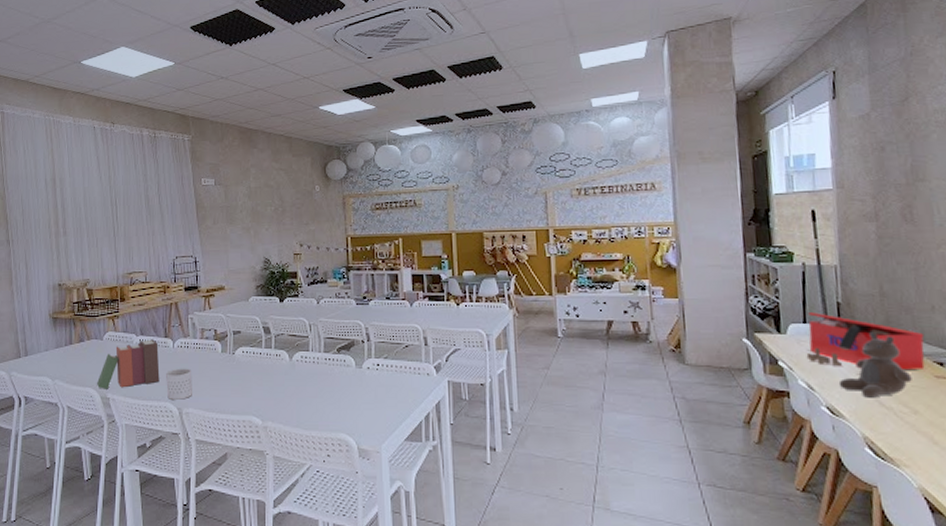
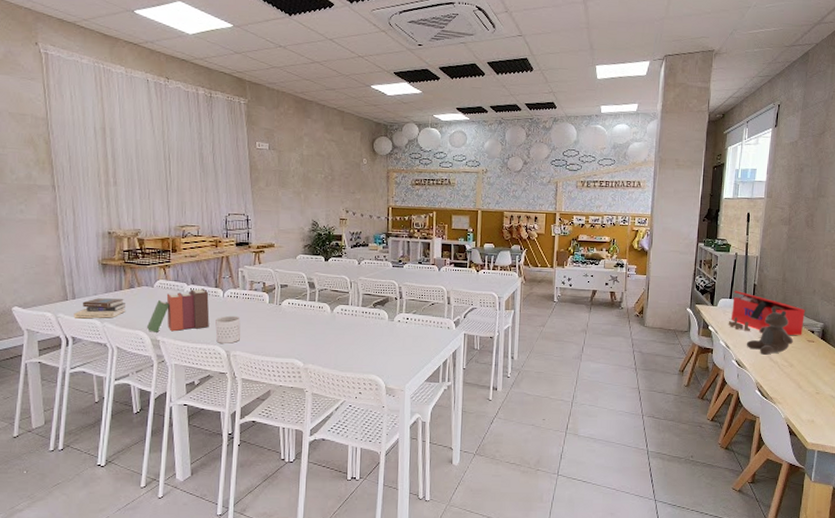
books: none [26,354,77,377] -> present [74,298,126,319]

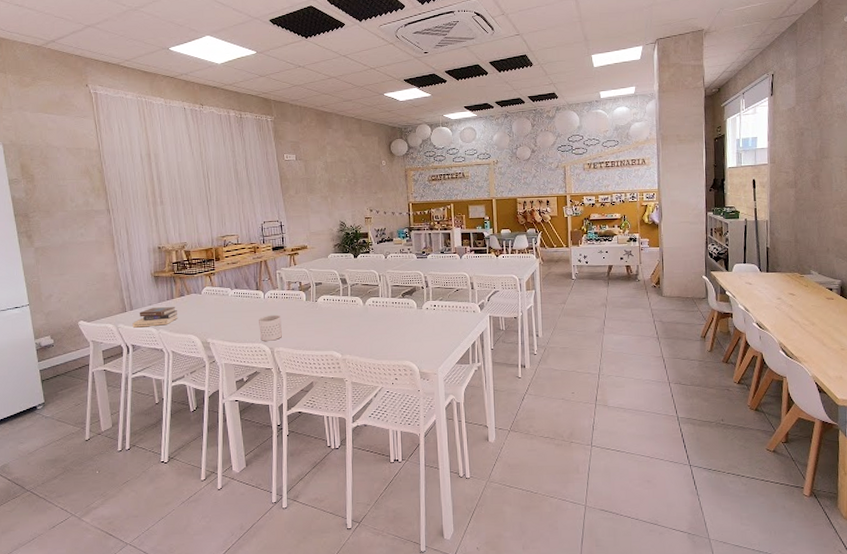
books: present [147,288,210,332] -> none [198,292,253,335]
toy: present [728,291,806,335] -> none [745,255,822,294]
stuffed animal: present [746,306,793,355] -> none [765,267,812,315]

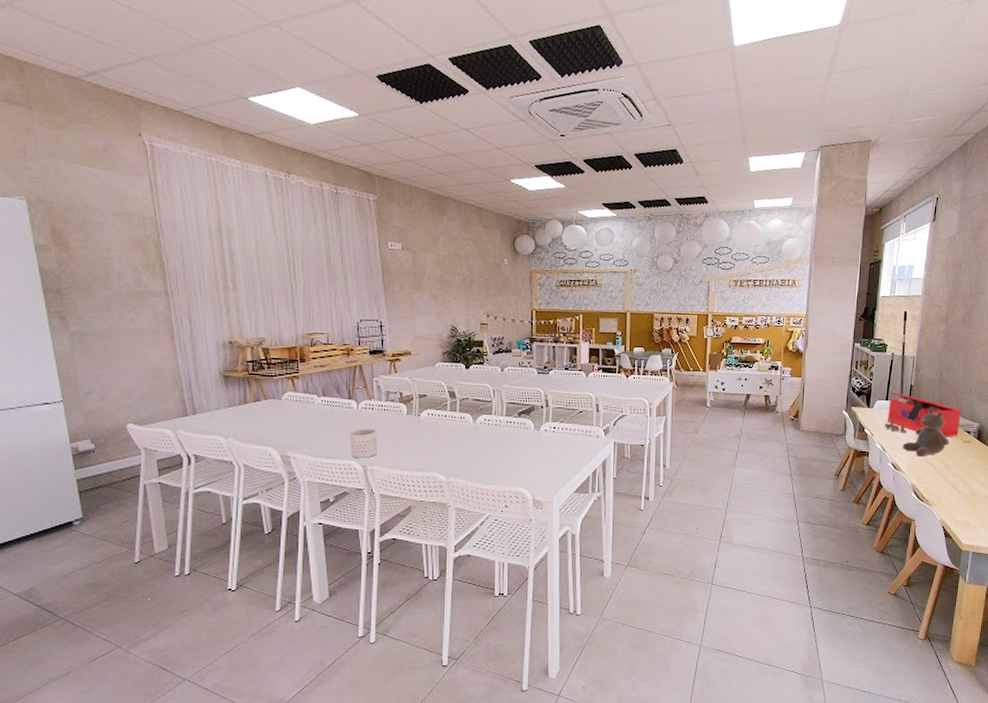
books: present [132,307,178,328] -> none [195,413,253,435]
toy: none [745,255,822,294] -> present [884,392,962,436]
stuffed animal: none [765,267,812,315] -> present [902,407,949,457]

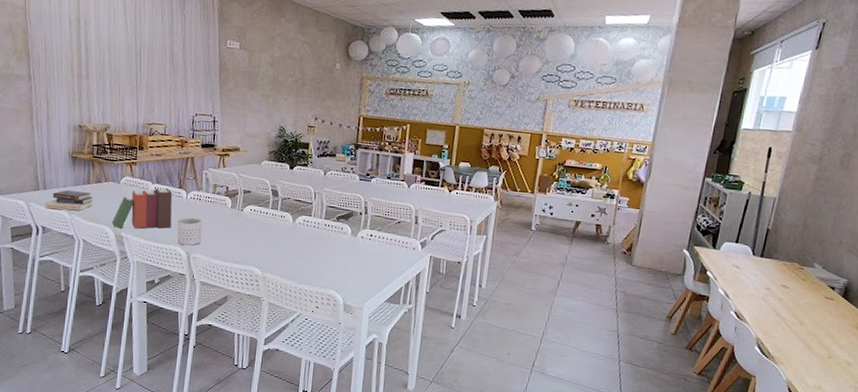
books: none [195,413,253,435] -> present [44,190,93,211]
books: none [276,400,343,448] -> present [112,188,173,229]
toy: present [884,392,962,436] -> none [730,234,828,291]
stuffed animal: present [902,407,949,457] -> none [749,255,808,309]

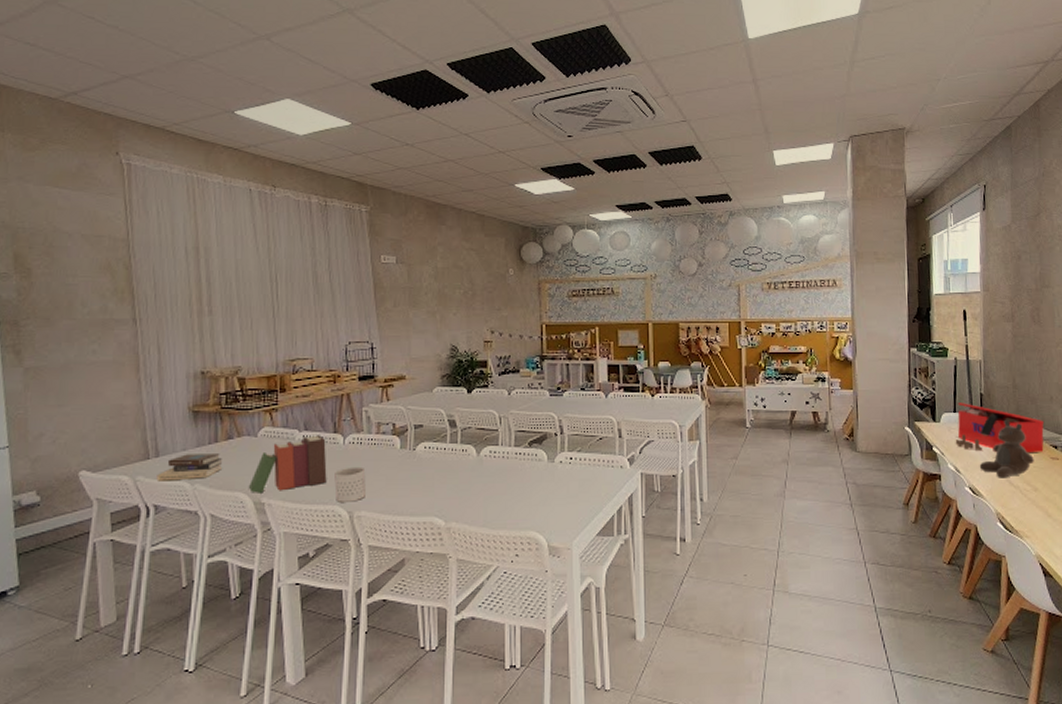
toy: none [730,234,828,291] -> present [955,403,1045,452]
stuffed animal: none [749,255,808,309] -> present [979,419,1034,478]

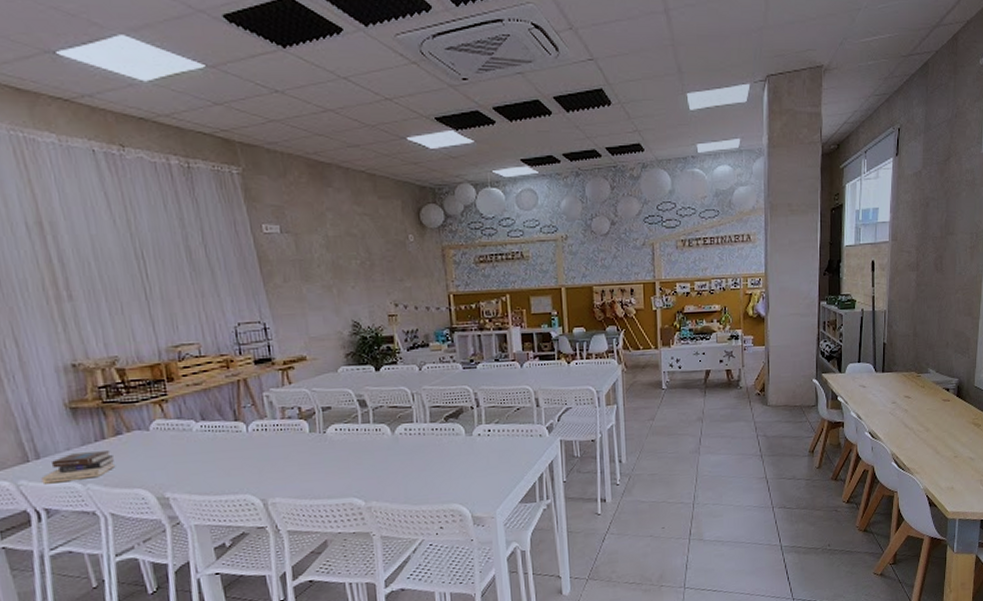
books: present [249,435,327,493] -> none [149,424,234,489]
mug: present [334,466,366,502] -> none [241,453,278,491]
toy: present [955,403,1045,452] -> none [858,353,940,398]
stuffed animal: present [979,419,1034,478] -> none [879,366,928,422]

